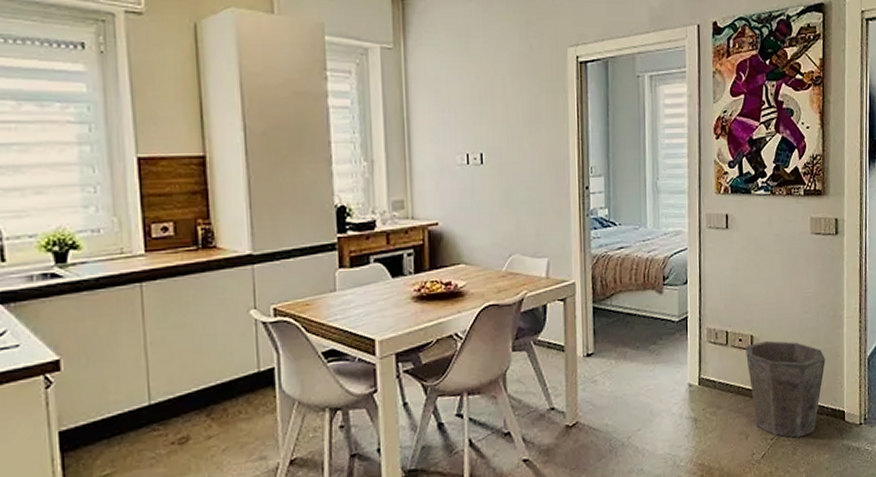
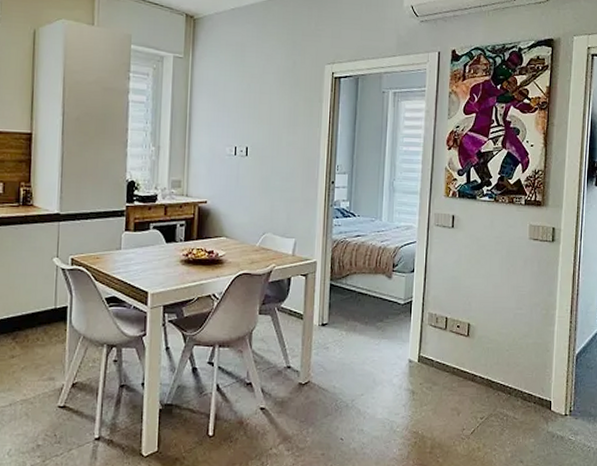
waste bin: present [746,340,826,438] -> none [462,329,536,420]

